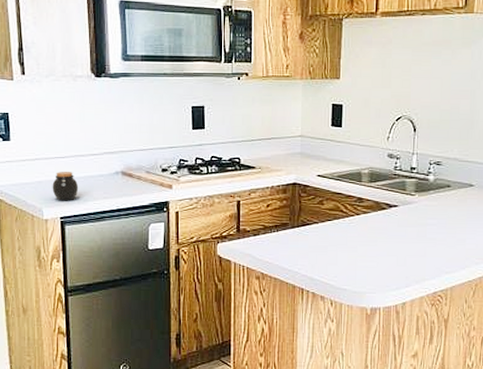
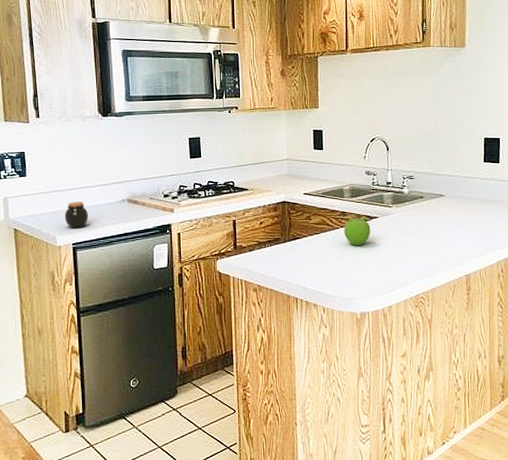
fruit: none [359,202,389,235] -> present [344,215,371,245]

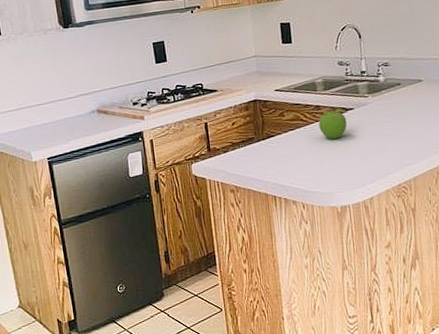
jar: present [65,202,89,229] -> none [37,116,61,144]

